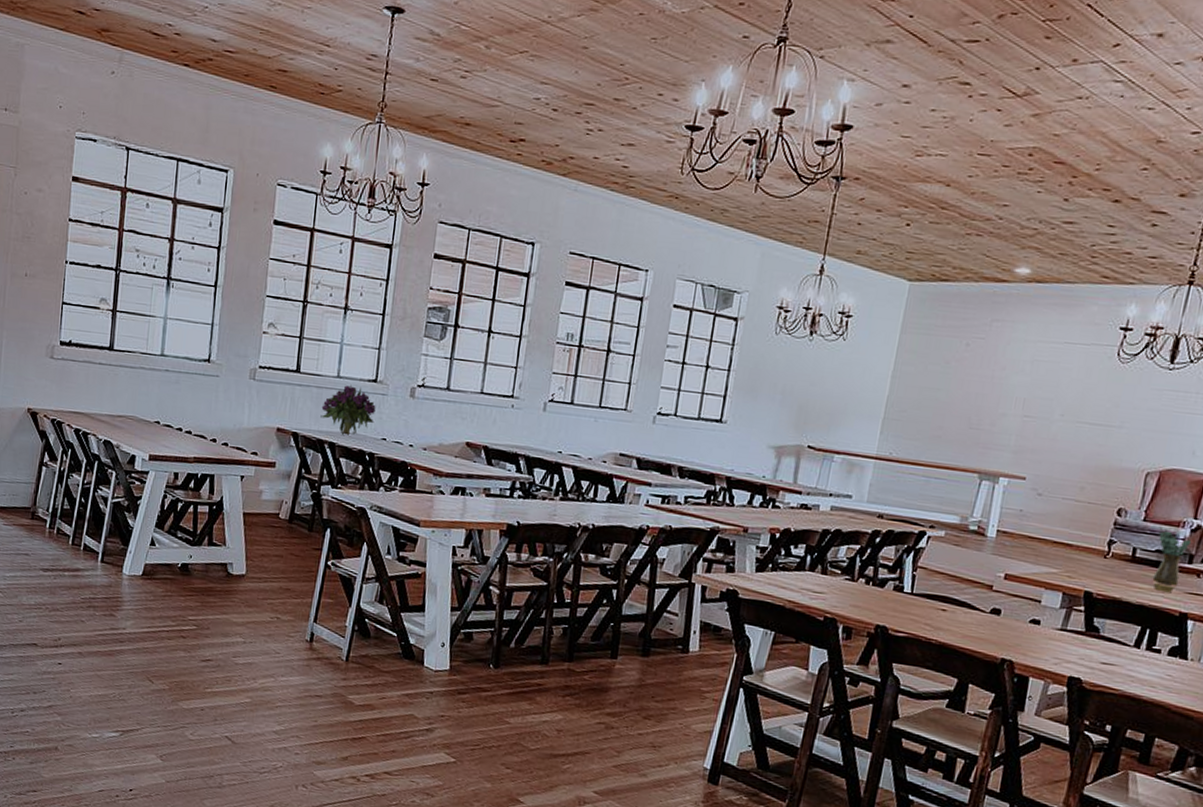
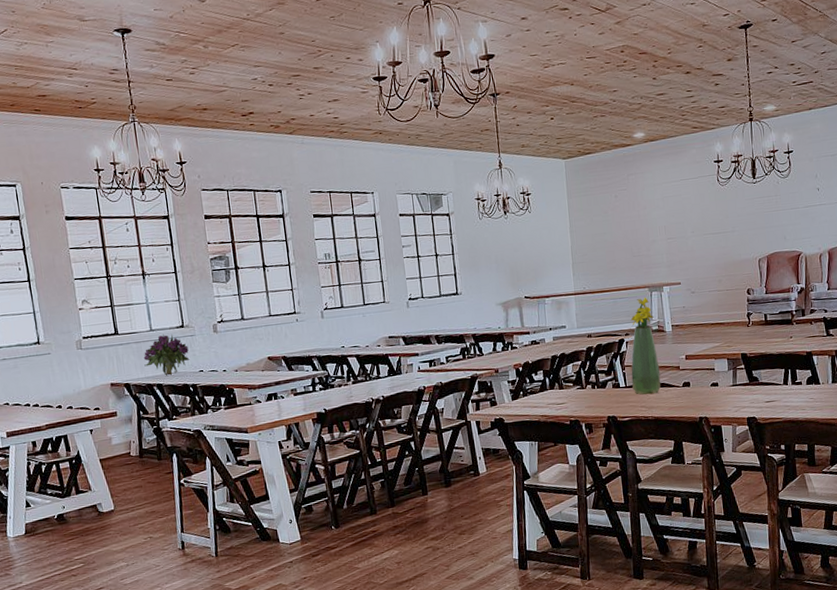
bouquet: none [920,485,976,613] -> present [630,297,661,395]
vase: present [1152,526,1193,593] -> none [777,295,801,341]

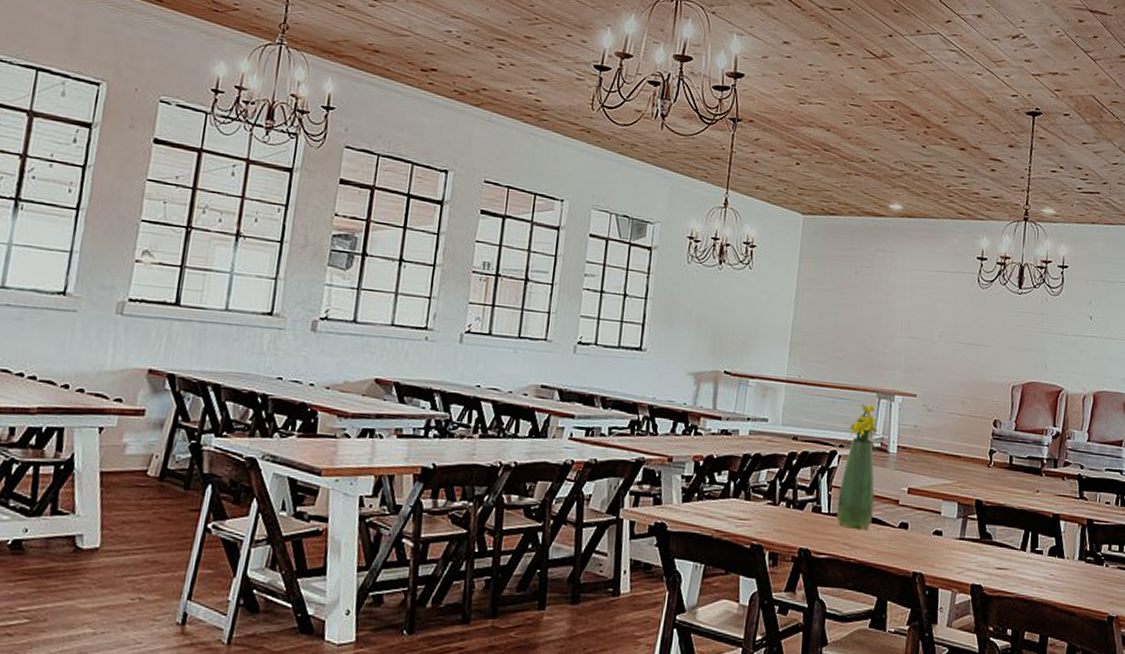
bouquet: present [143,334,190,377] -> none [203,319,271,377]

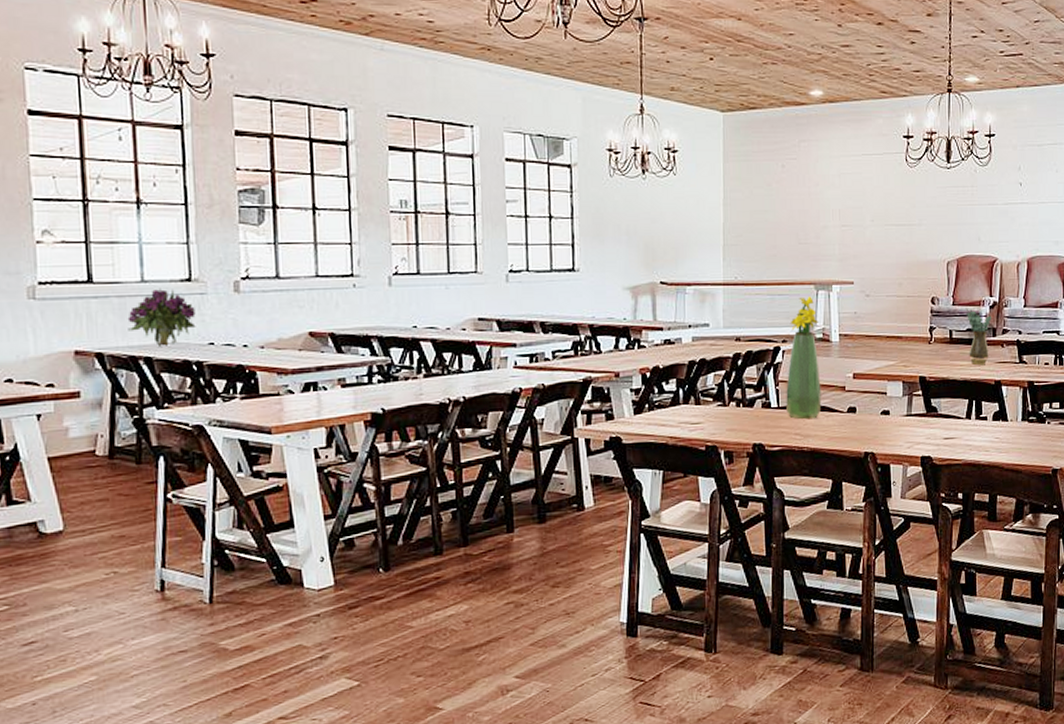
bouquet: none [203,319,271,377] -> present [127,289,196,348]
vase: none [1027,435,1055,497] -> present [965,308,992,366]

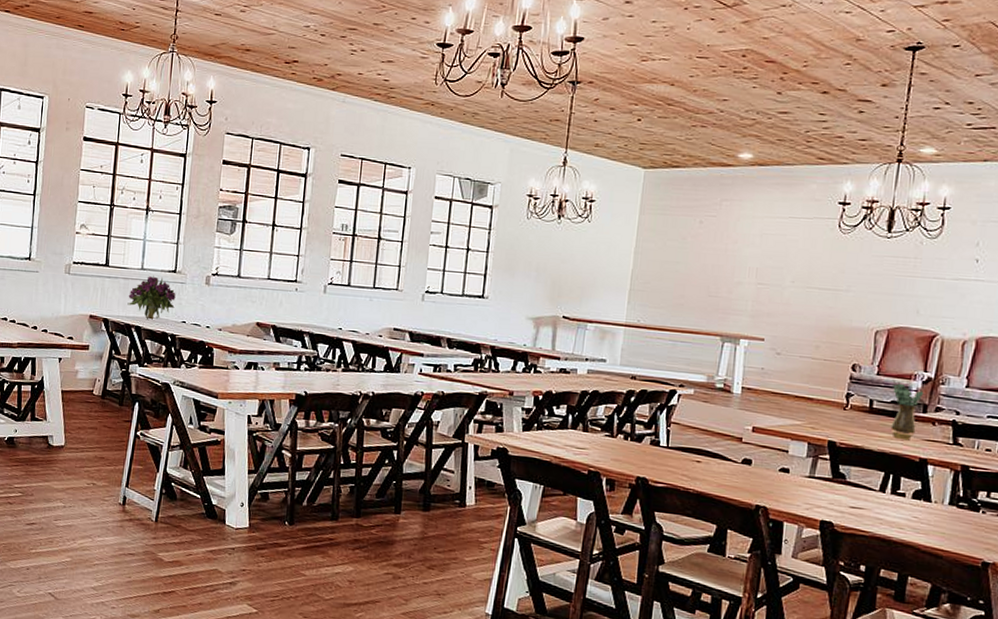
bouquet: present [786,296,822,420] -> none [675,347,721,464]

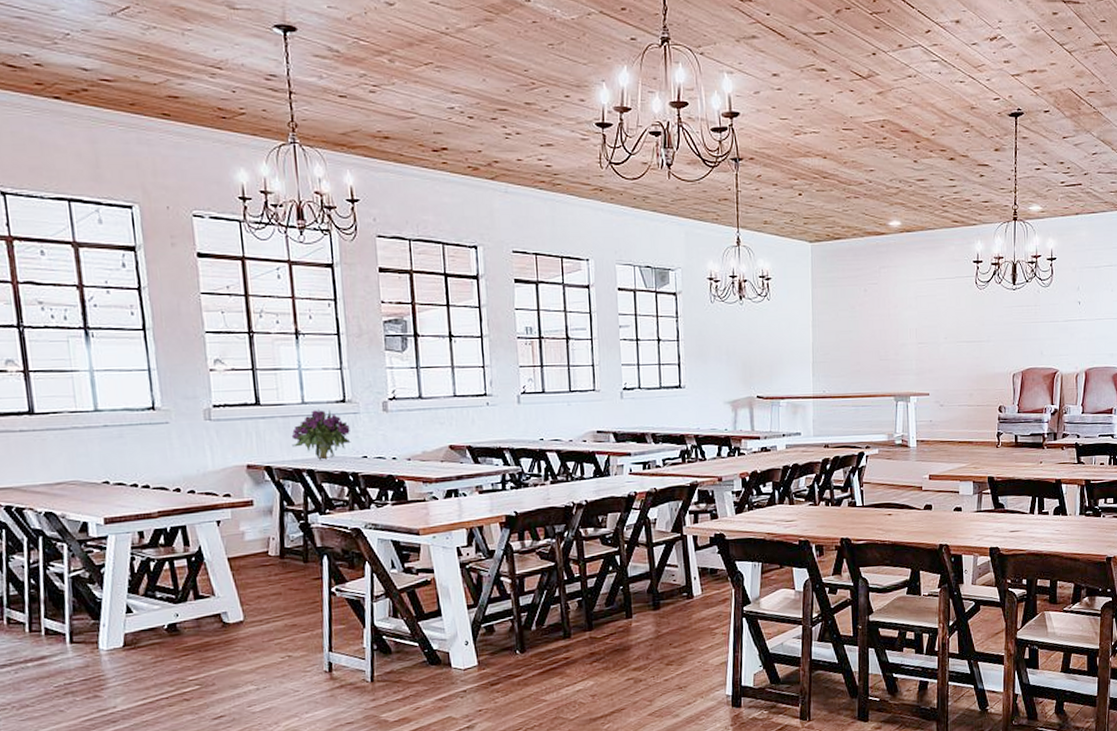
vase: present [890,379,925,441] -> none [1029,415,1053,467]

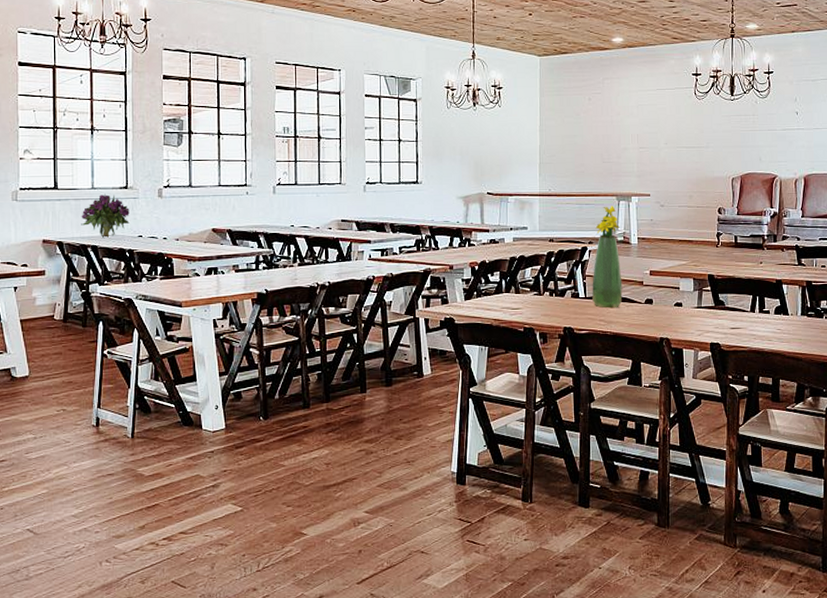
bouquet: none [869,407,901,517] -> present [592,206,623,309]

